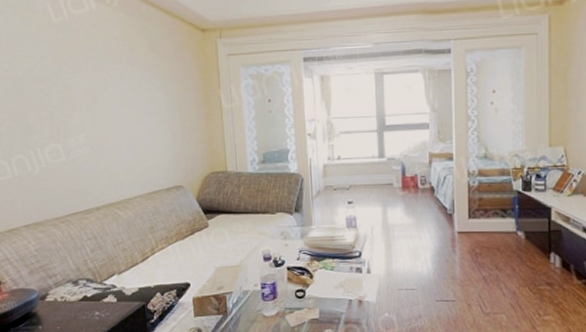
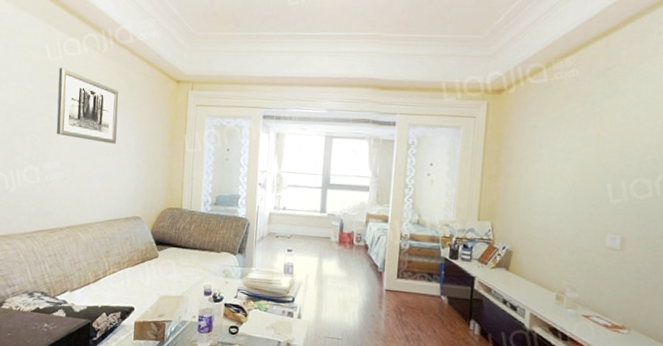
wall art: none [66,29,145,109] -> present [56,67,119,144]

